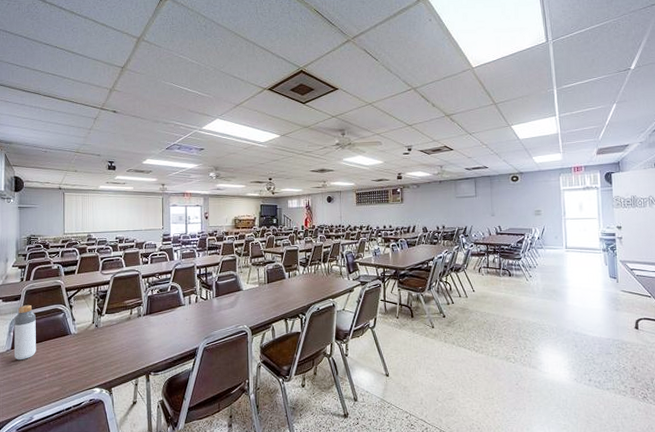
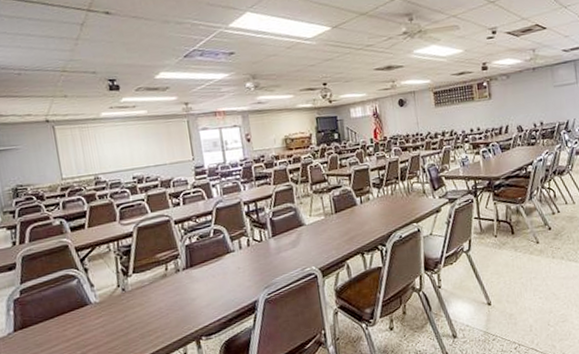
bottle: present [14,304,36,360] -> none [11,273,48,344]

